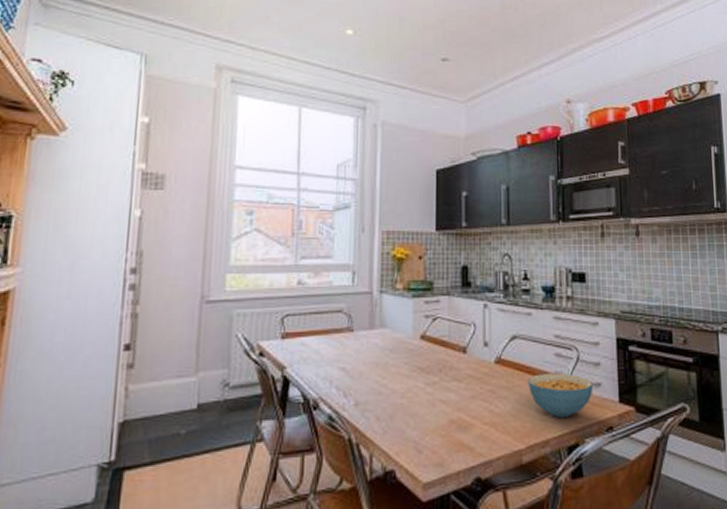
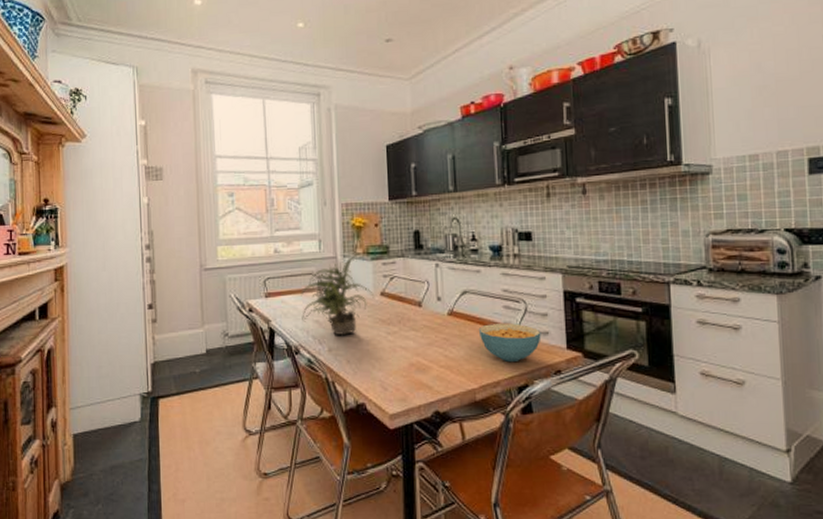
potted plant: none [325,288,414,387] -> present [301,253,375,336]

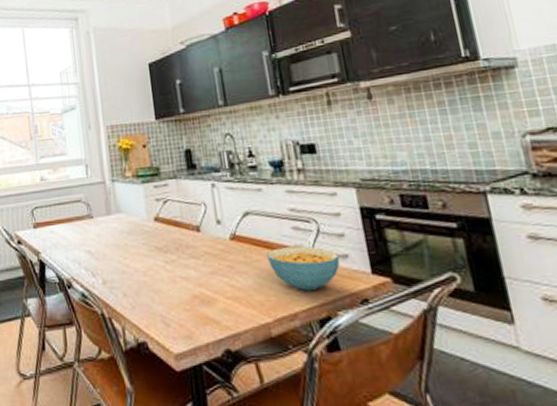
potted plant: present [301,253,375,336] -> none [70,176,149,267]

